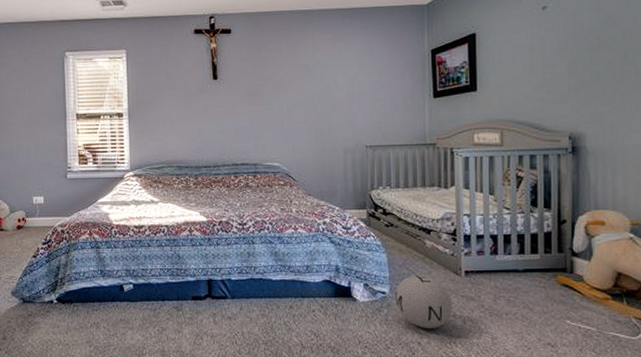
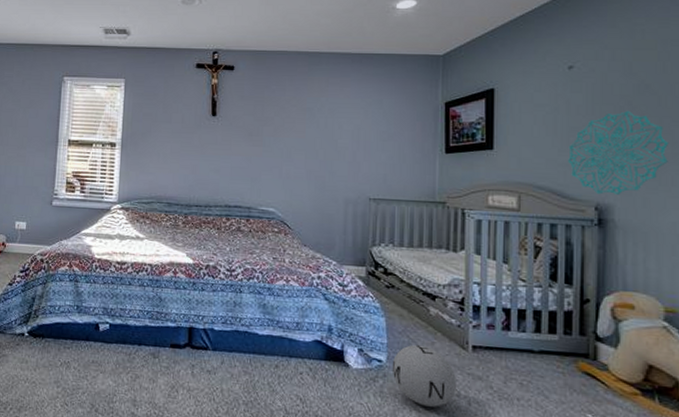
wall decoration: none [544,45,633,125] -> present [568,111,669,196]

